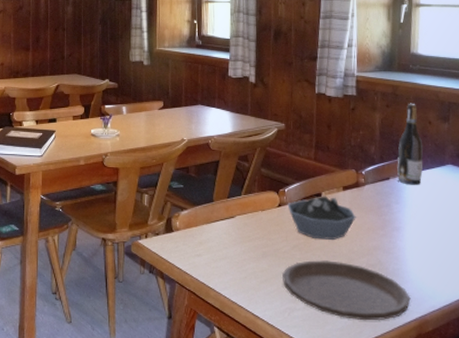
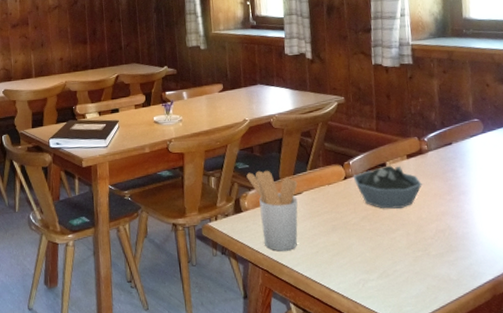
utensil holder: none [180,191,231,274] -> present [246,170,298,251]
plate: present [281,260,411,321] -> none [353,229,483,287]
wine bottle: present [397,103,423,185] -> none [458,67,485,149]

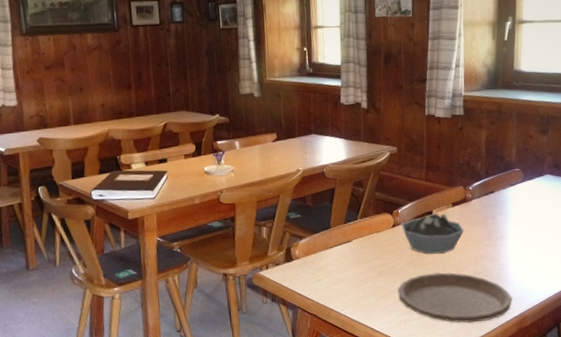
utensil holder: present [246,170,298,251] -> none [298,219,348,297]
plate: none [353,229,483,287] -> present [397,272,512,323]

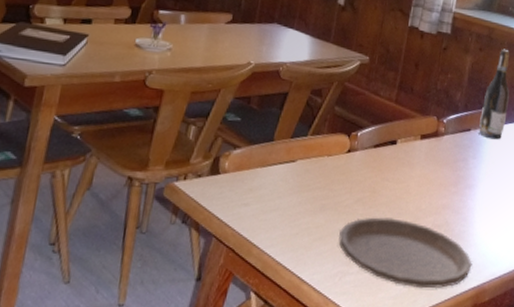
bowl: present [401,213,464,254] -> none [357,143,430,195]
wine bottle: none [501,118,524,197] -> present [479,48,509,140]

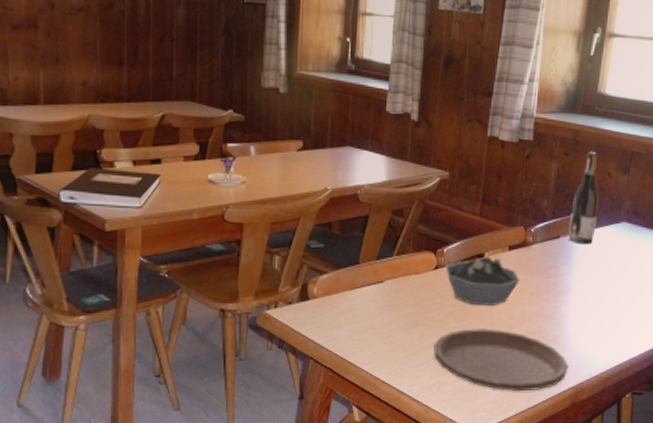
bowl: none [357,143,430,195] -> present [445,256,520,306]

